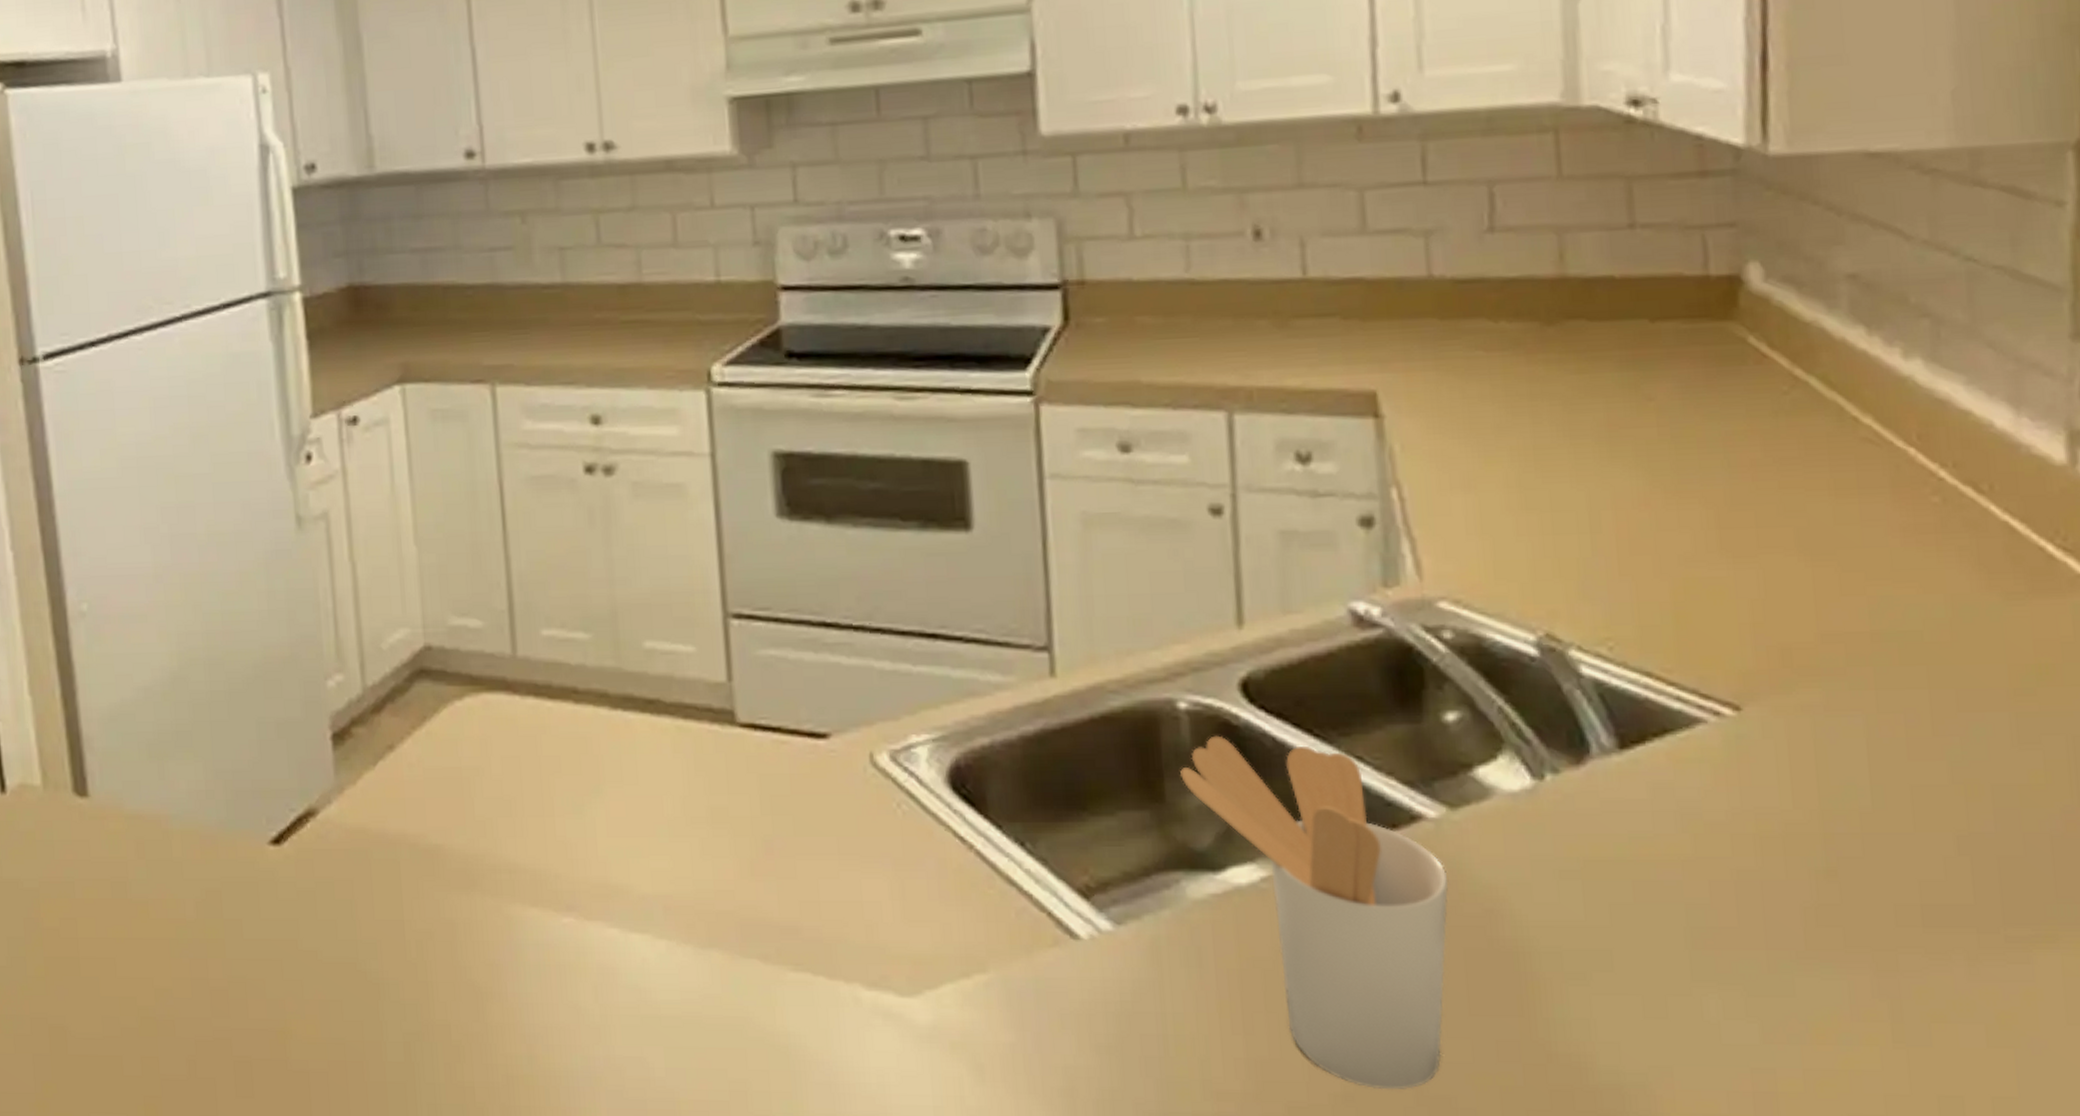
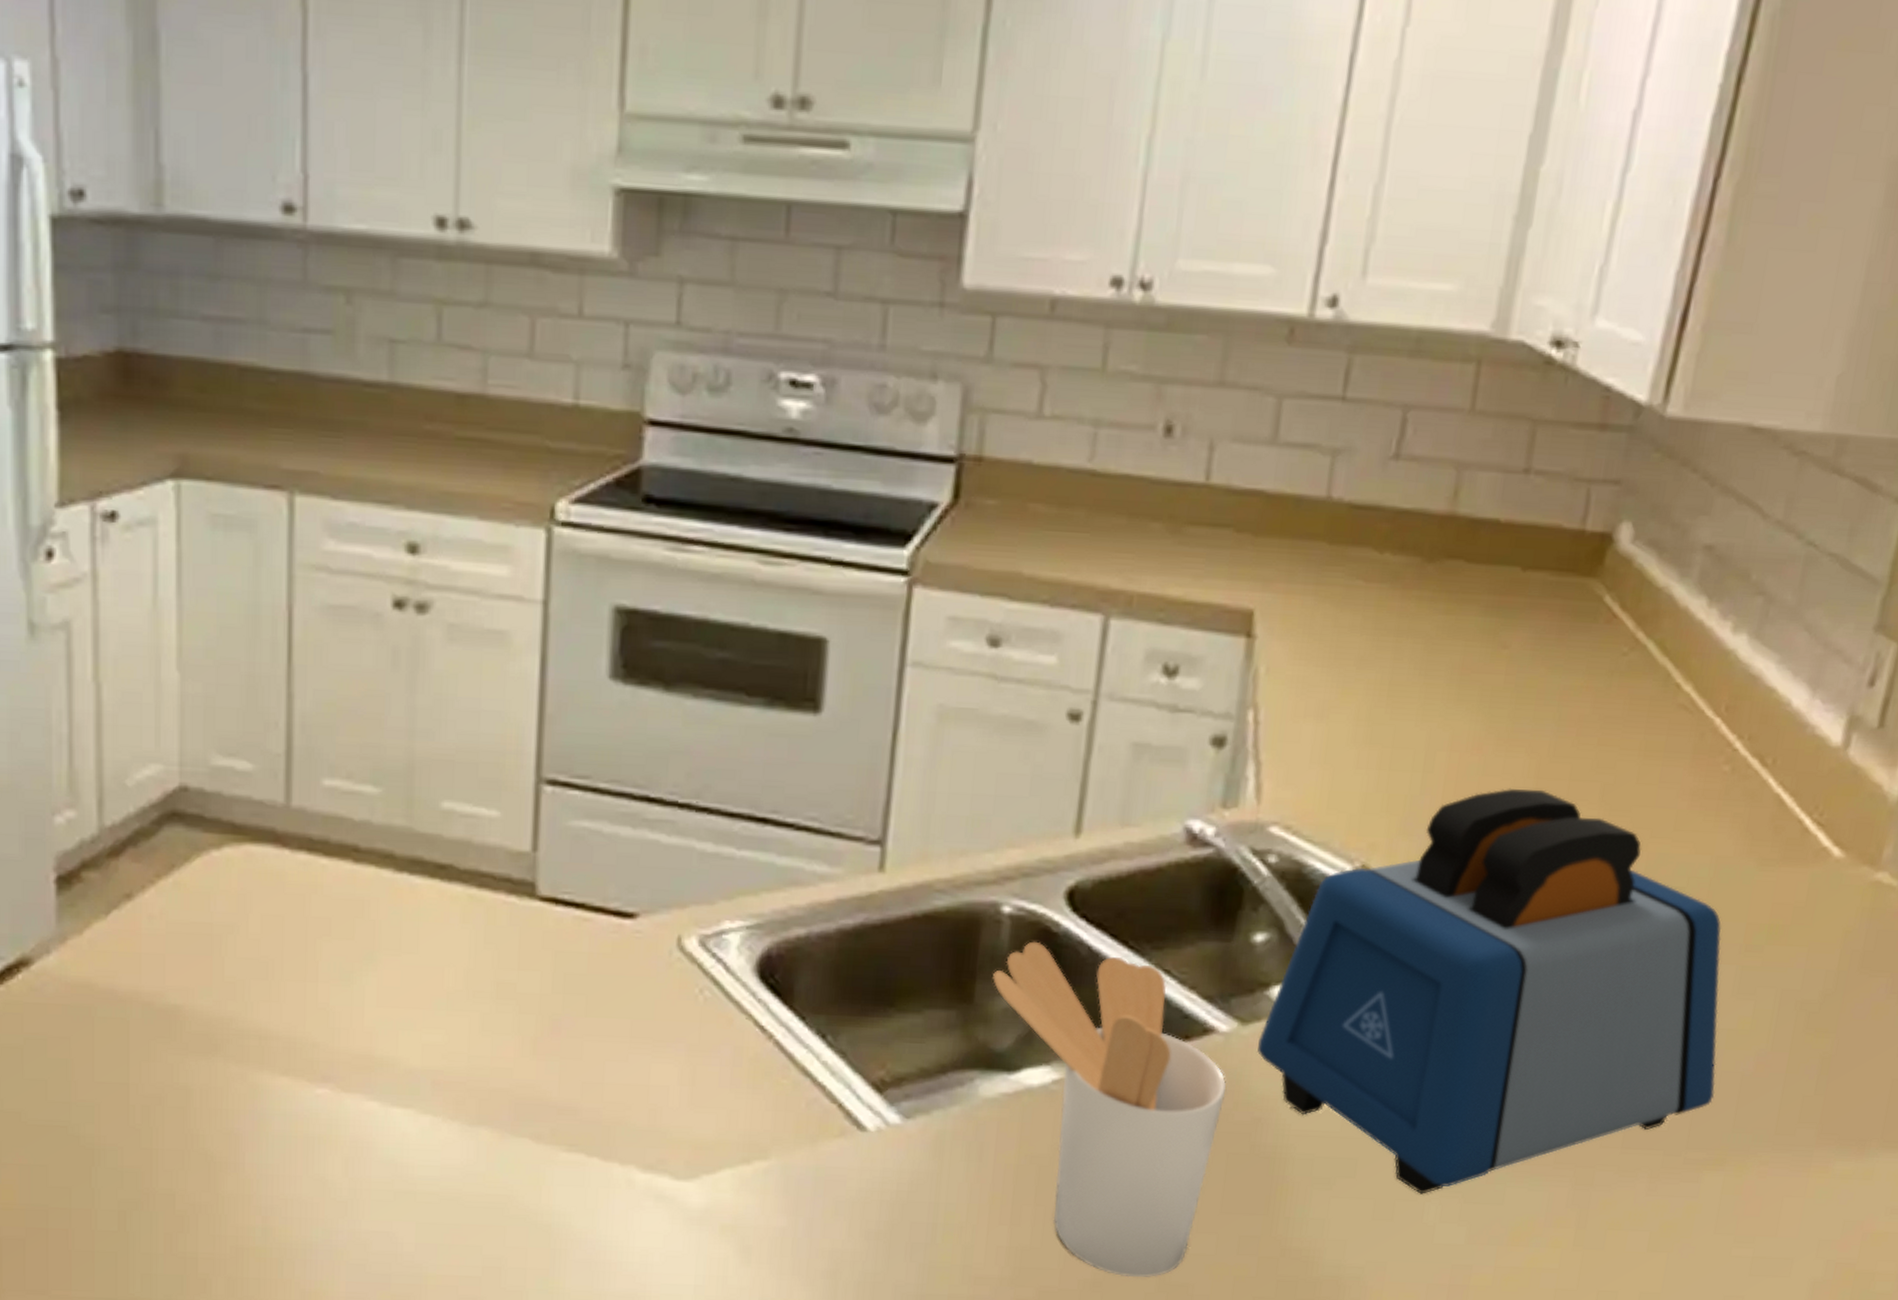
toaster: none [1473,540,2023,988] -> present [1257,788,1722,1194]

